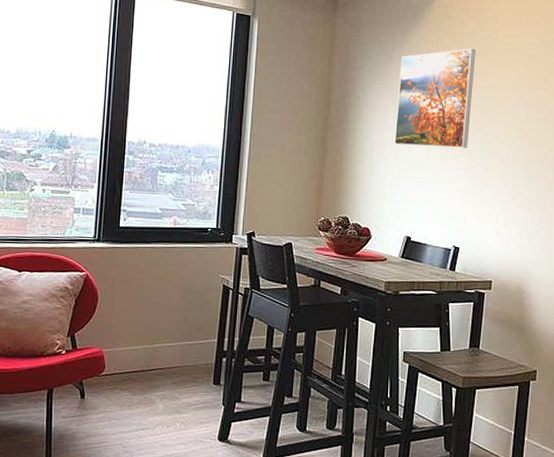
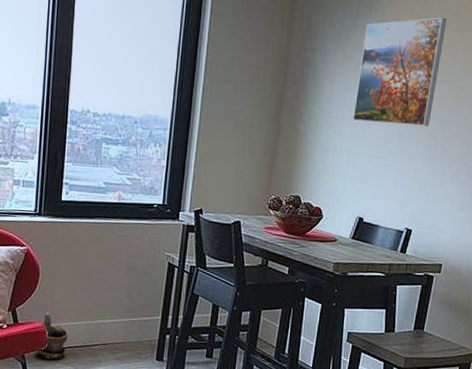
potted plant: none [94,337,127,385] -> present [36,312,69,359]

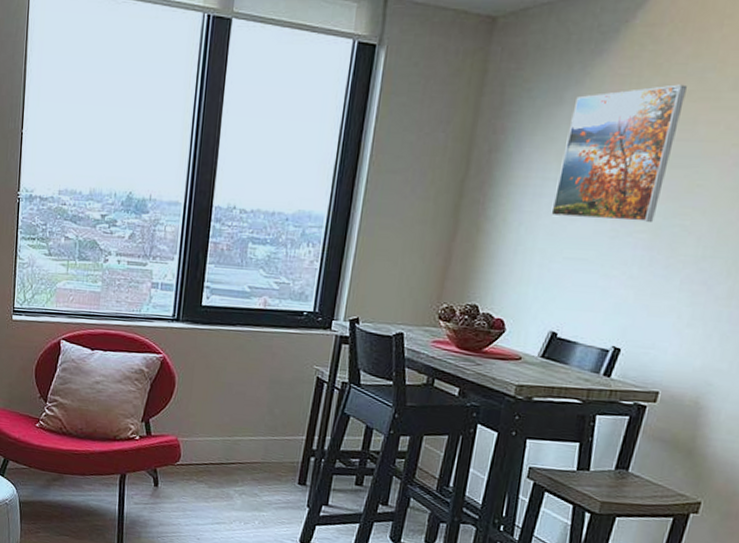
potted plant: present [36,312,69,359] -> none [169,425,204,476]

